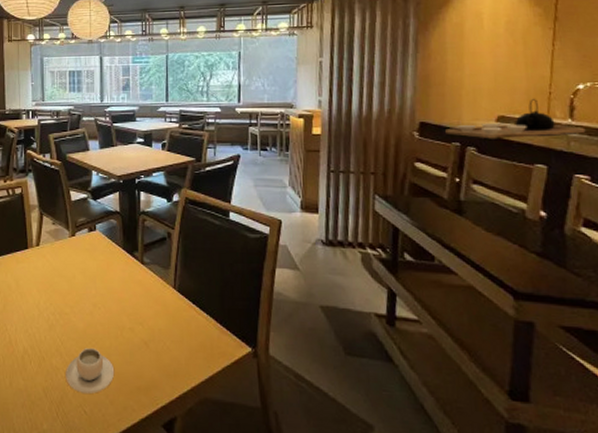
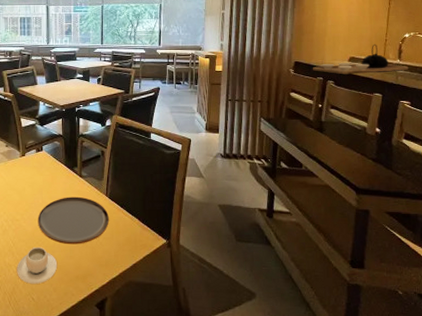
plate: none [90,287,178,348] -> present [37,196,109,245]

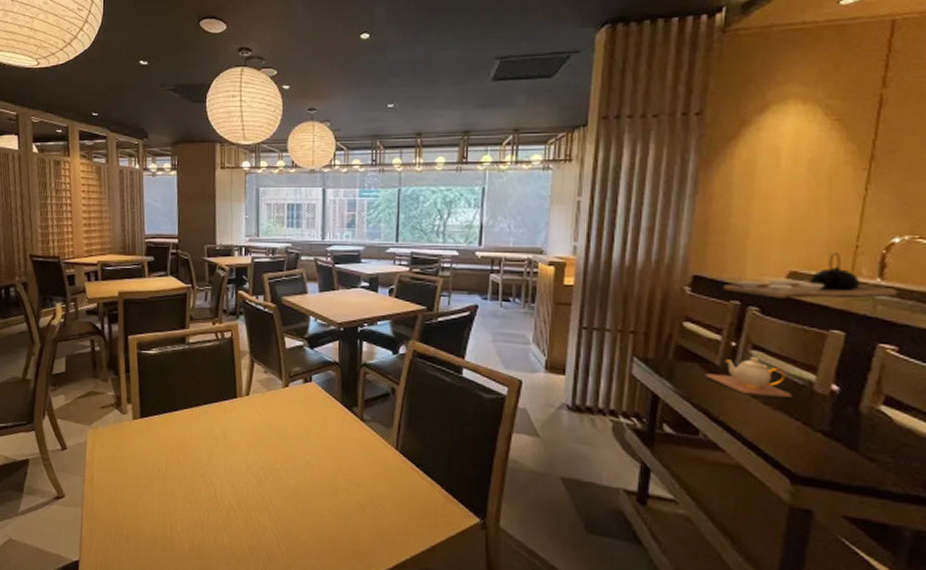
teacup: present [17,246,58,285] -> none [274,506,327,557]
plate: present [37,196,109,245] -> none [302,445,399,511]
teapot: none [304,113,355,139] -> present [705,356,792,398]

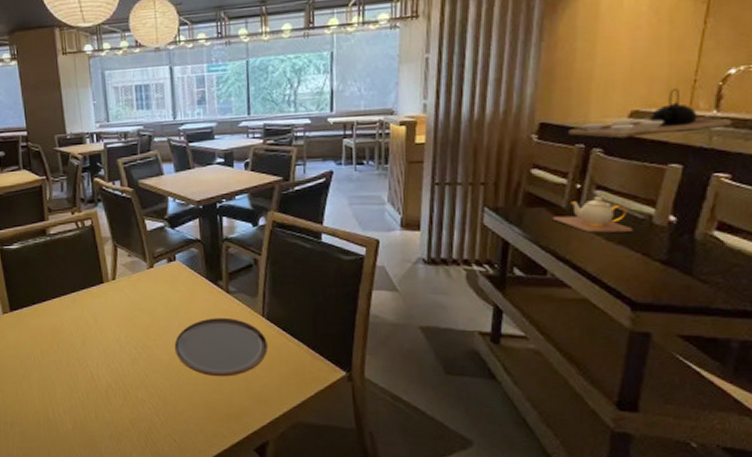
plate: none [302,445,399,511] -> present [174,317,268,377]

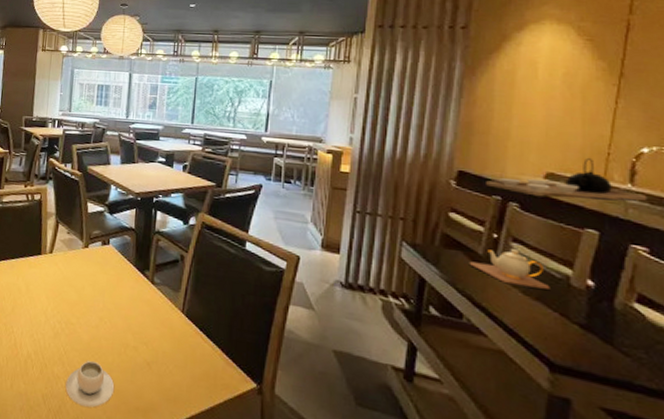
teacup: none [152,379,203,424] -> present [65,360,115,408]
plate: present [174,317,268,377] -> none [95,305,184,368]

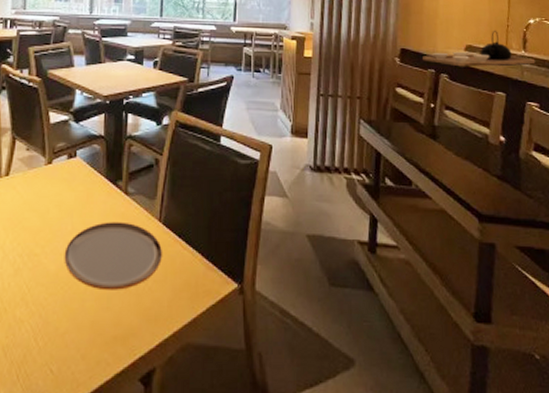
teacup: present [65,360,115,408] -> none [30,293,89,350]
plate: none [95,305,184,368] -> present [64,222,162,291]
teapot: present [469,248,550,290] -> none [414,115,475,149]

